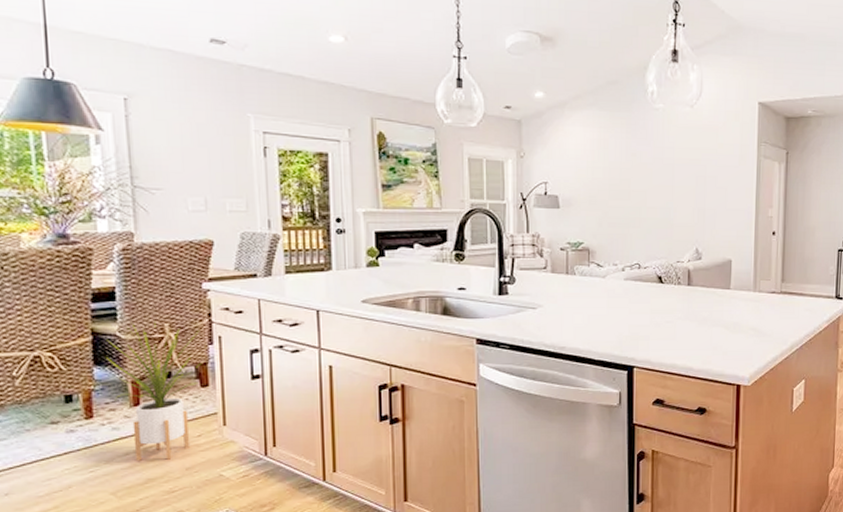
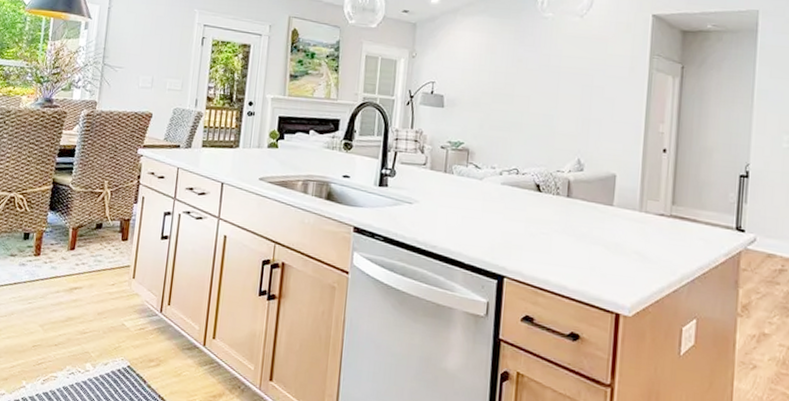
house plant: present [107,321,204,461] -> none [58,177,129,303]

